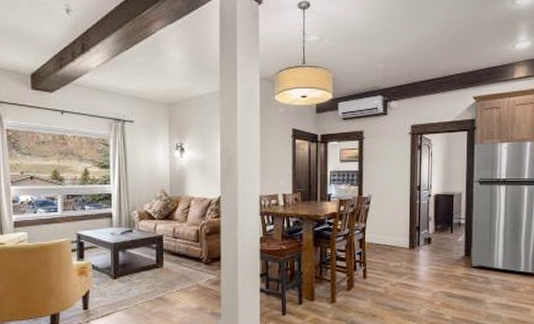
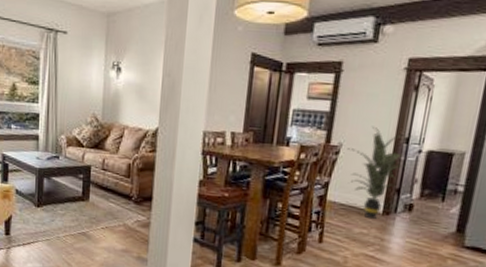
indoor plant: none [375,179,422,254] -> present [347,126,412,220]

